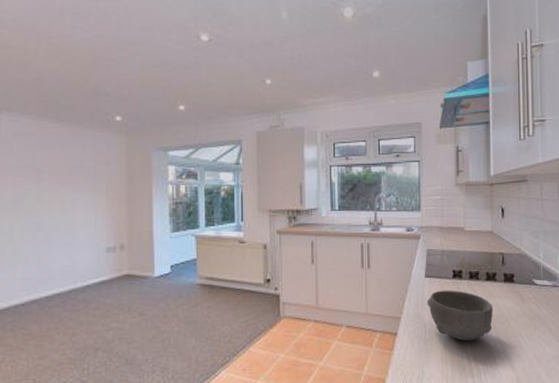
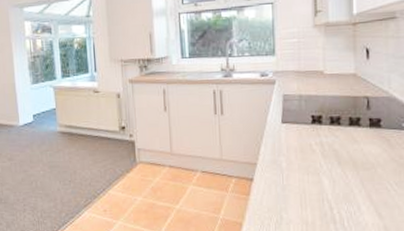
bowl: present [427,290,494,342] -> none [284,135,358,188]

